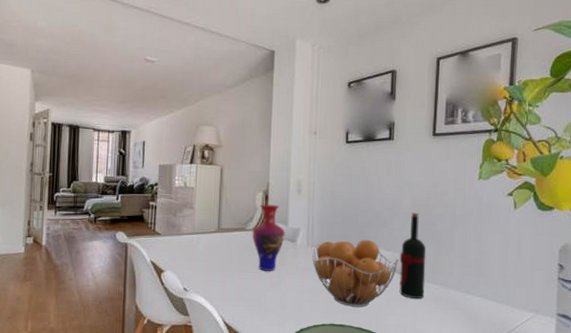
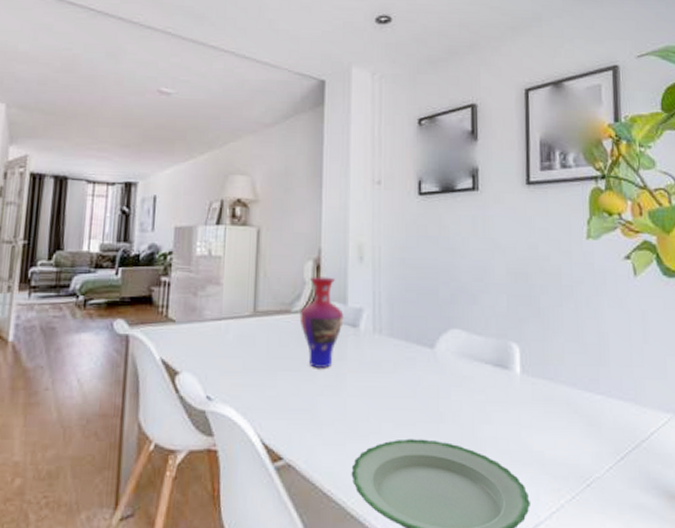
fruit basket: present [311,239,398,307] -> none [379,321,493,415]
wine bottle: present [399,212,426,299] -> none [495,283,530,400]

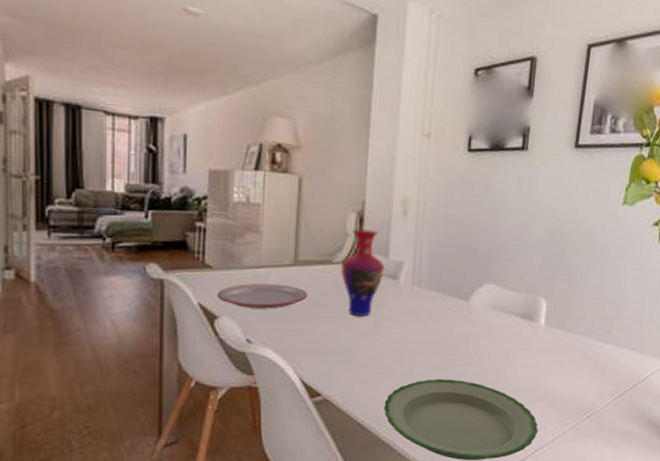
plate: none [178,336,267,363] -> present [216,283,307,309]

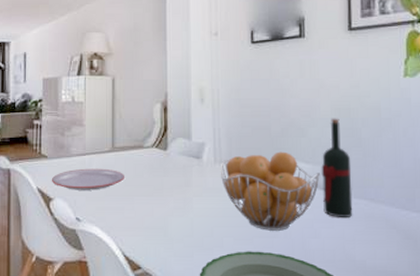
vase: present [340,229,385,316] -> none [151,117,189,193]
fruit basket: none [417,276,523,359] -> present [220,151,320,231]
wine bottle: none [521,243,557,347] -> present [321,118,353,217]

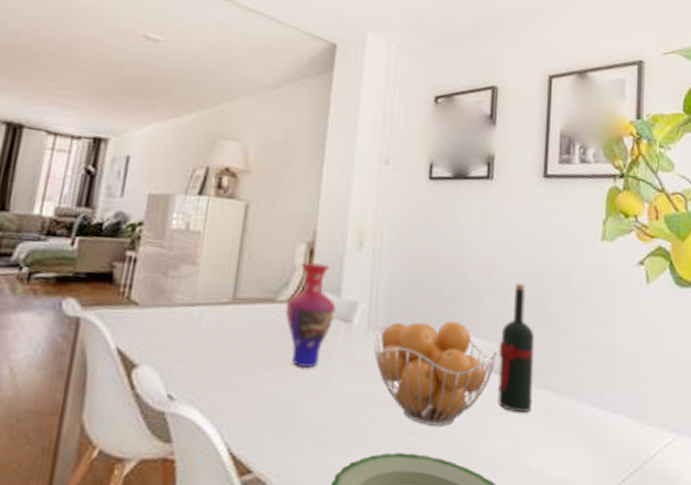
plate: present [51,168,124,190] -> none [138,324,245,357]
vase: none [151,117,189,193] -> present [285,262,336,368]

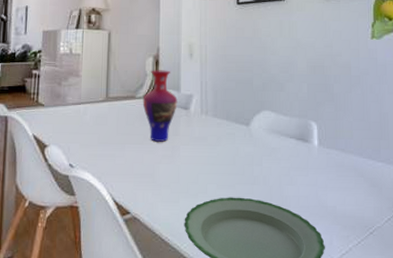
fruit basket: present [373,320,497,427] -> none [206,104,296,178]
wine bottle: present [497,283,535,413] -> none [297,74,325,166]

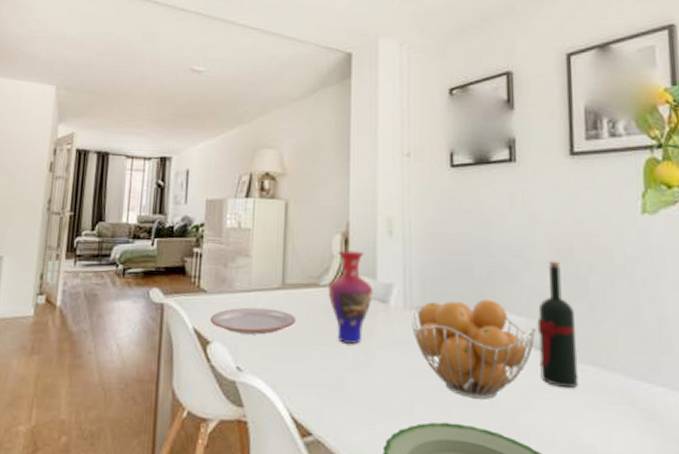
plate: none [47,117,117,138] -> present [209,307,295,335]
fruit basket: none [206,104,296,178] -> present [410,299,536,399]
wine bottle: none [297,74,325,166] -> present [537,261,579,388]

